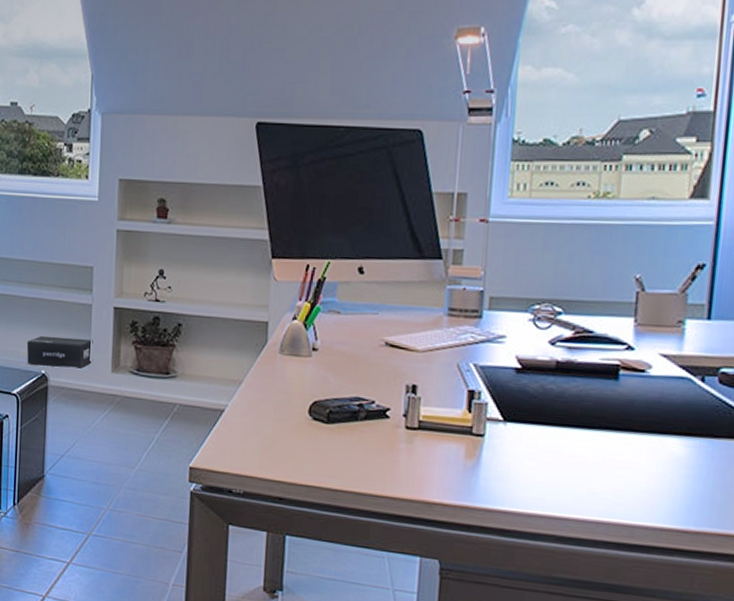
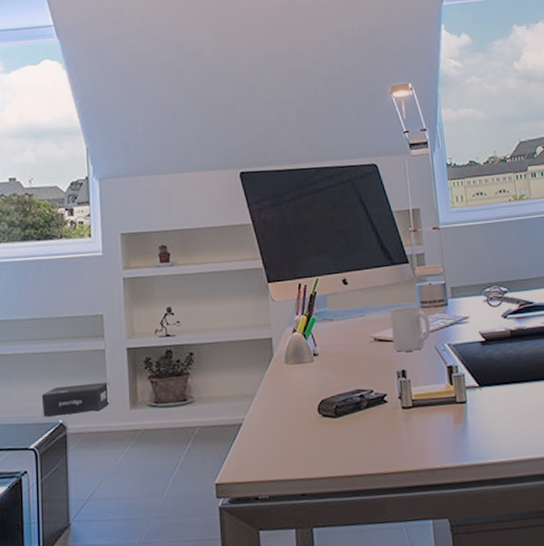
mug: none [407,311,456,365] -> present [389,306,431,352]

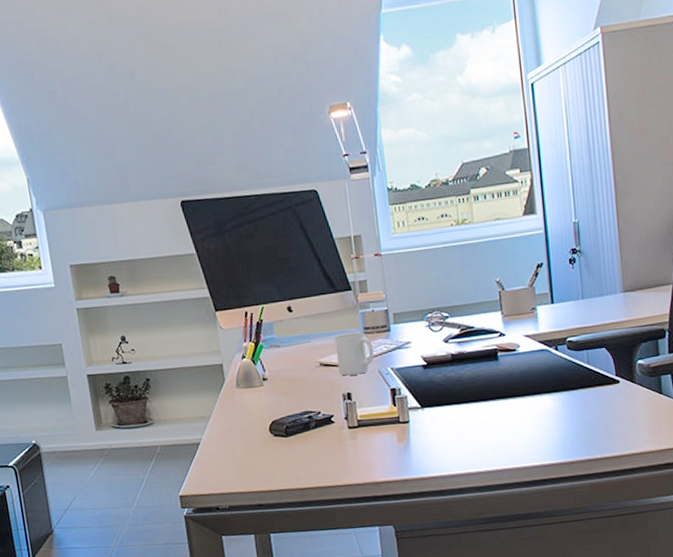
box: present [41,381,111,417] -> none [13,405,78,438]

